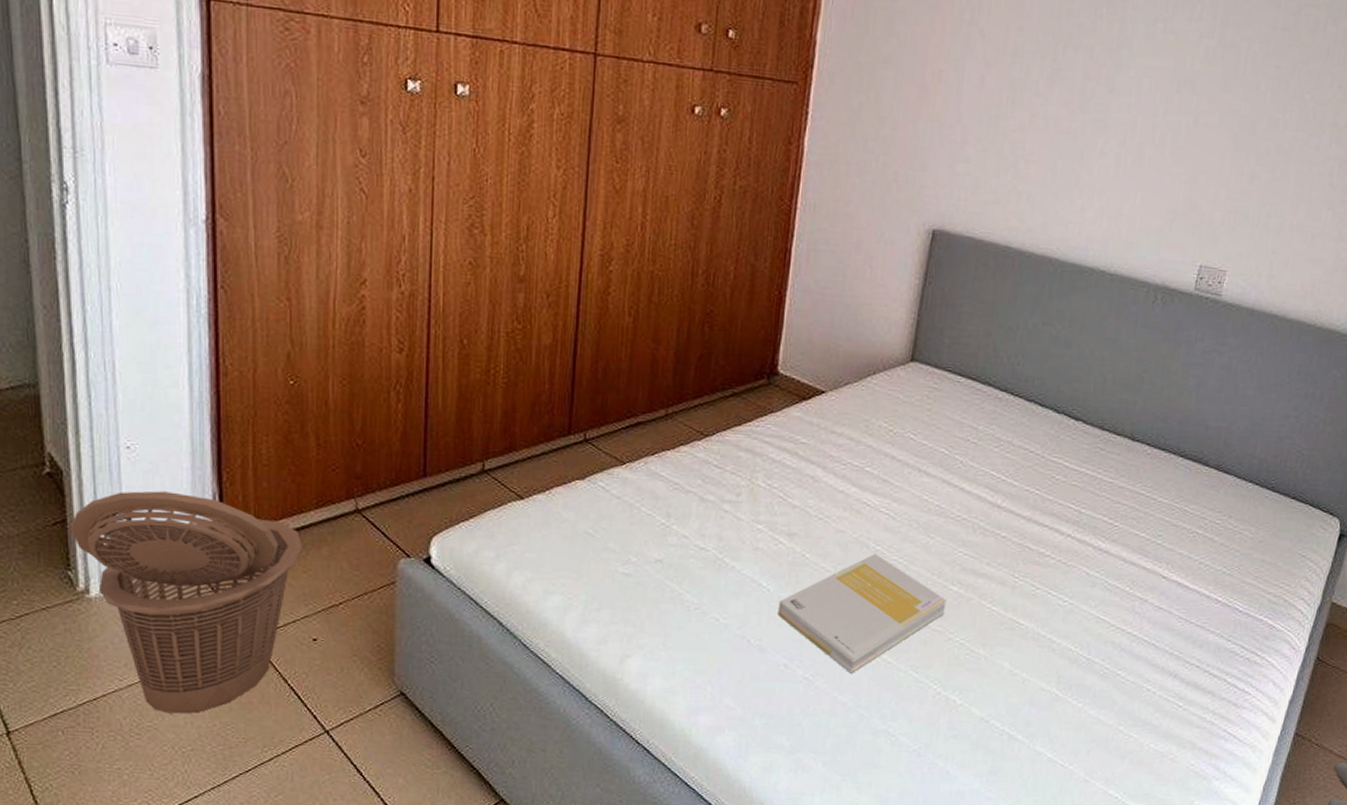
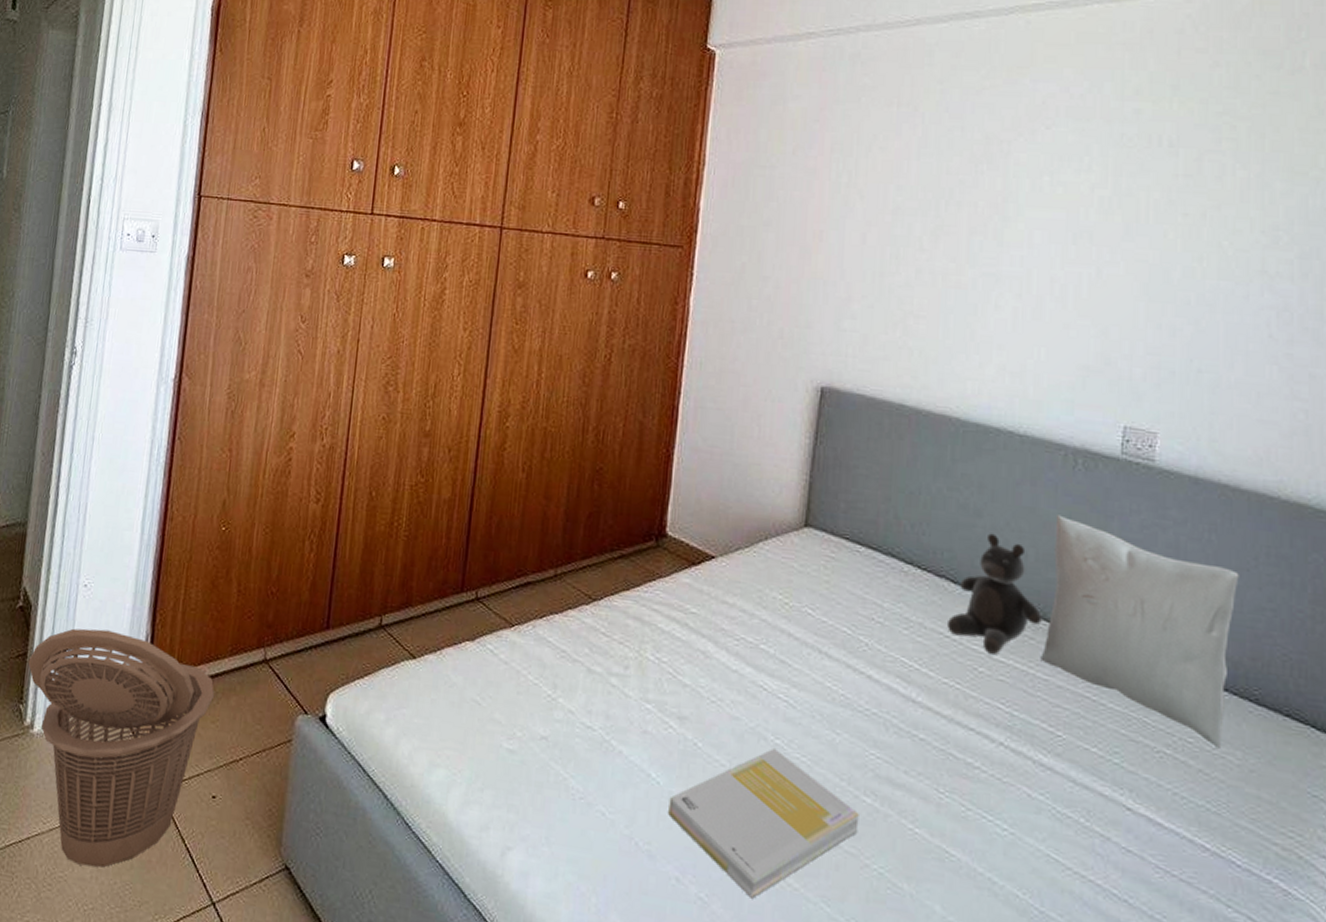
teddy bear: none [1033,362,1113,464] -> present [948,533,1042,655]
pillow: none [1108,344,1275,527] -> present [1040,515,1239,749]

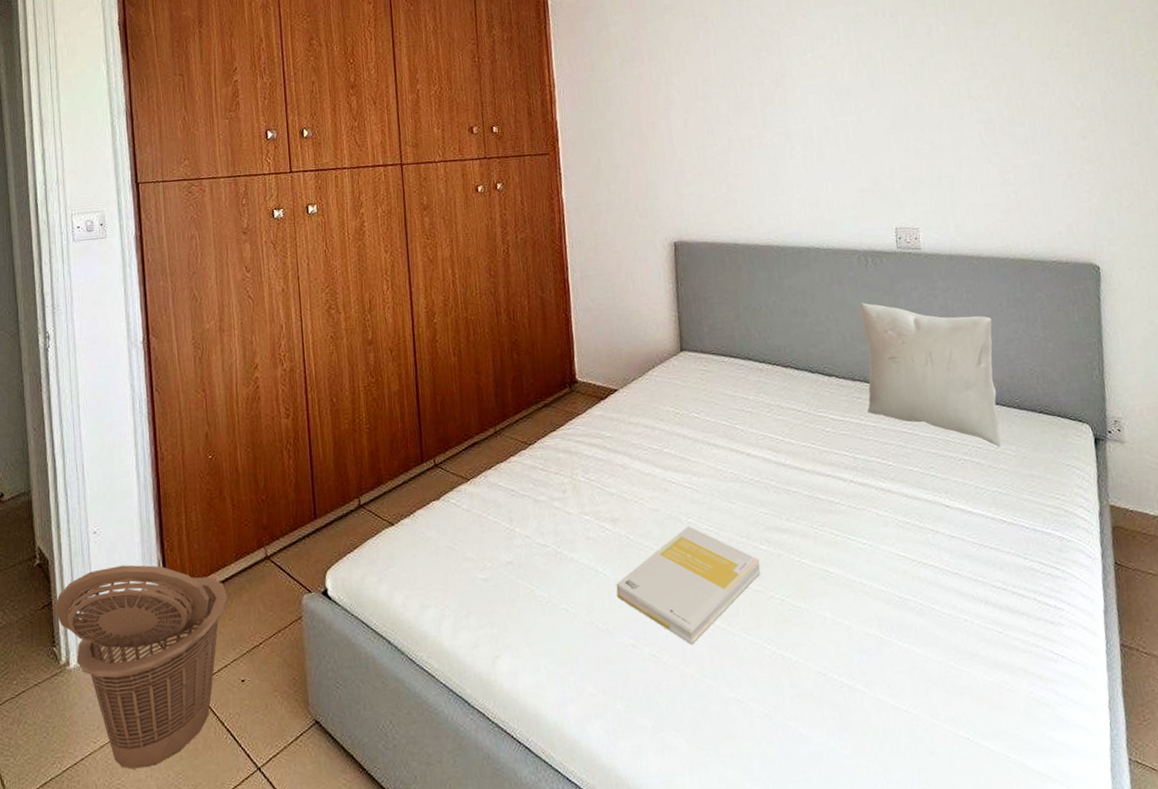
teddy bear: present [948,533,1042,655] -> none [797,326,864,416]

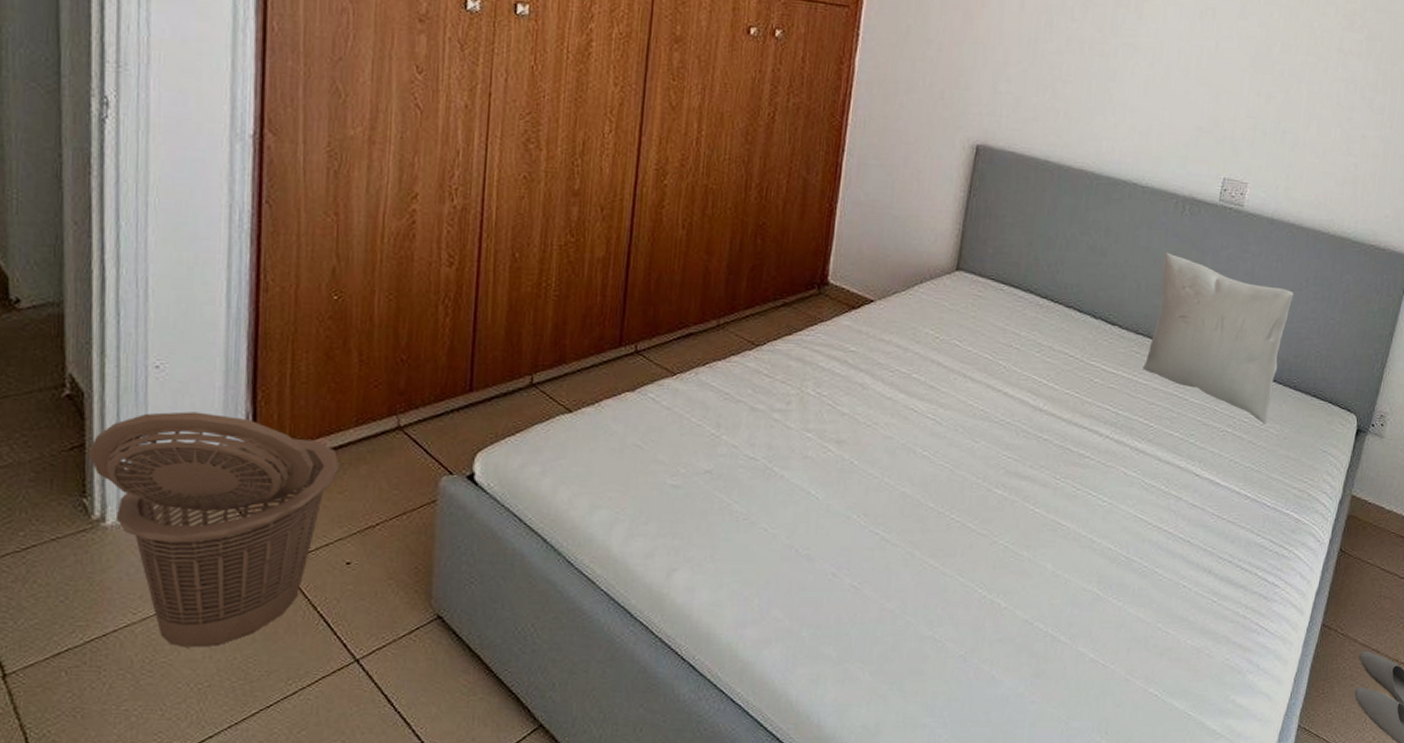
book: present [616,526,761,645] -> none [826,459,991,580]

